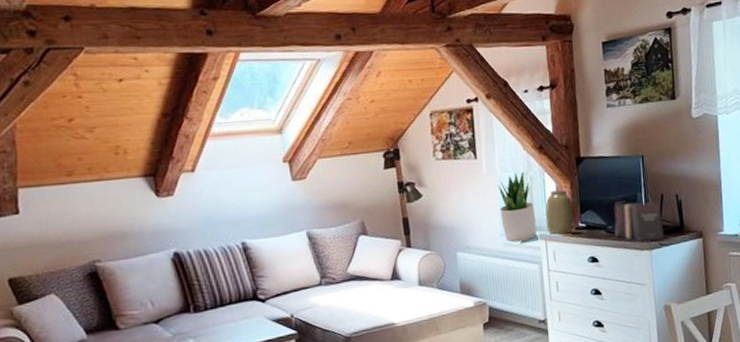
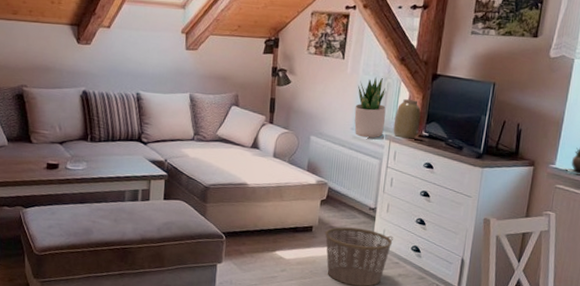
books: present [613,200,665,243] -> none [453,119,501,162]

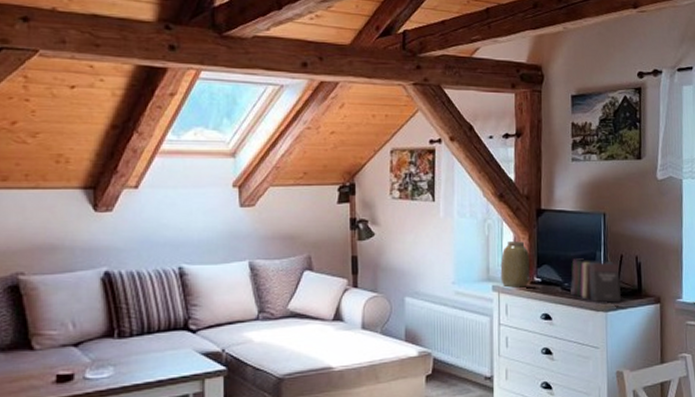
planter: present [354,76,386,138] -> none [454,218,490,292]
books: none [453,119,501,162] -> present [571,258,622,303]

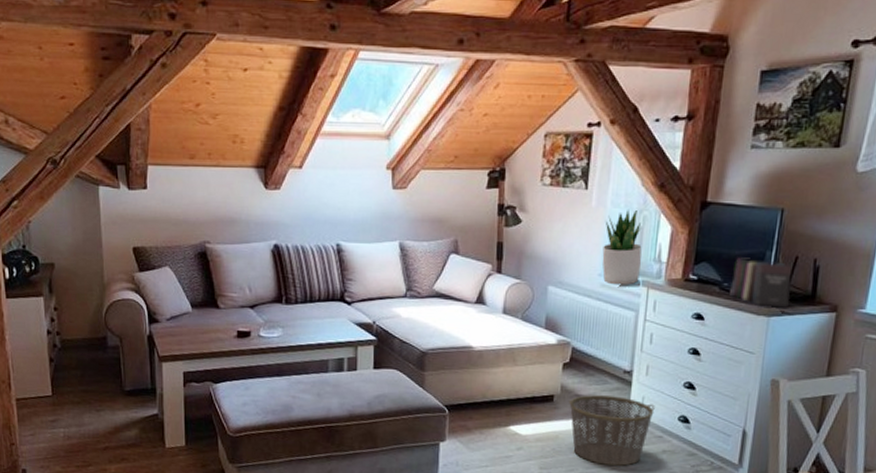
planter: none [454,218,490,292] -> present [602,209,642,285]
vase: present [500,241,530,288] -> none [651,235,687,284]

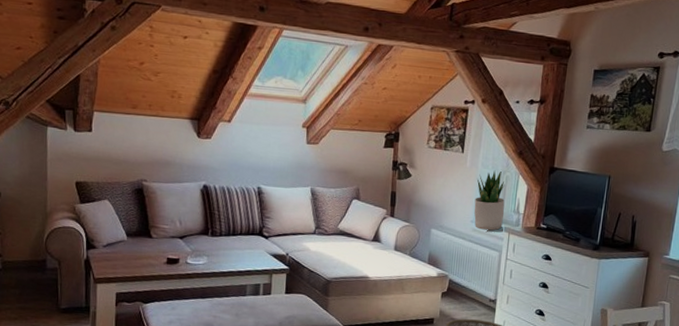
books: present [730,257,793,308] -> none [571,212,617,253]

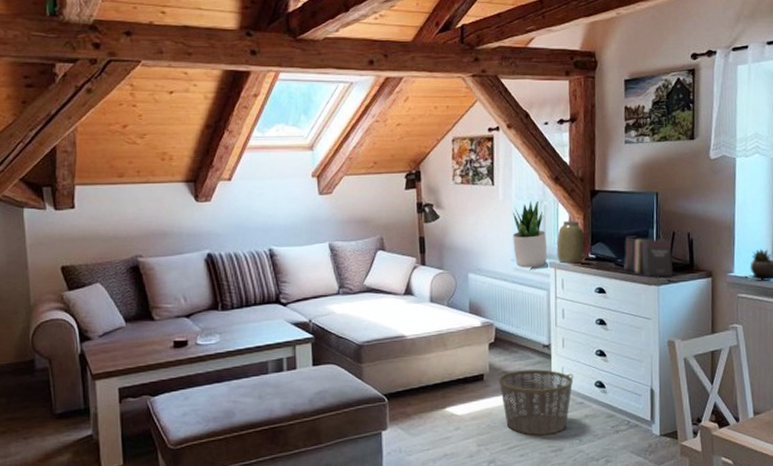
vase: none [512,192,539,231] -> present [556,221,585,264]
books: none [571,212,617,253] -> present [624,236,674,278]

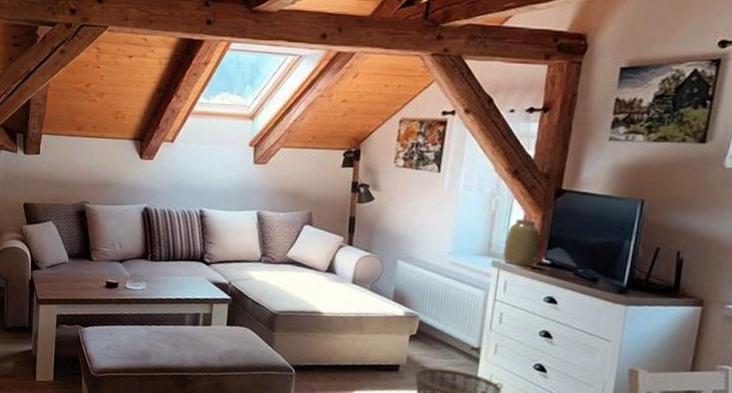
planter: present [512,200,547,268] -> none [452,192,494,265]
books: present [624,236,674,278] -> none [585,245,653,298]

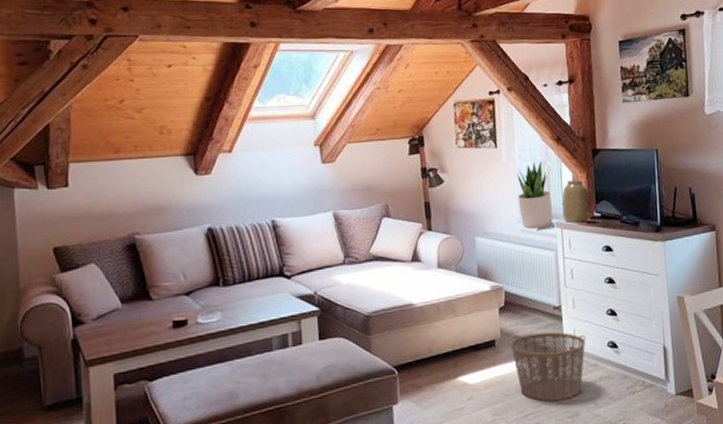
planter: none [452,192,494,265] -> present [517,161,553,230]

